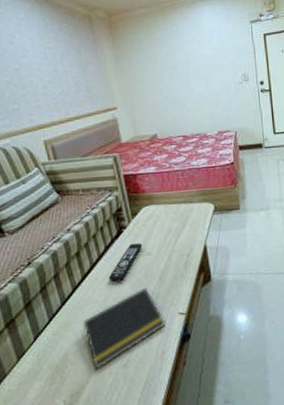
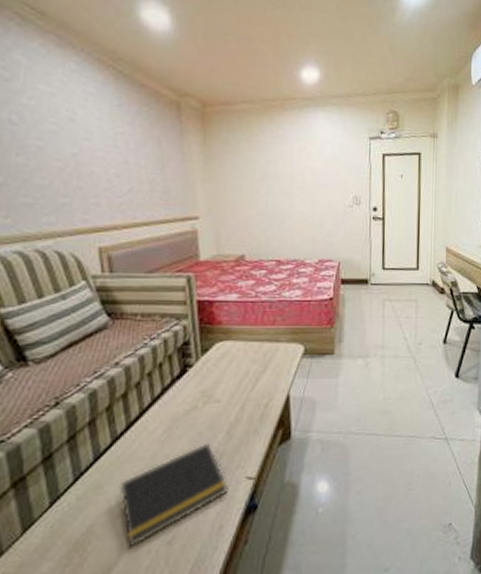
remote control: present [108,243,143,283] -> none [161,386,211,435]

